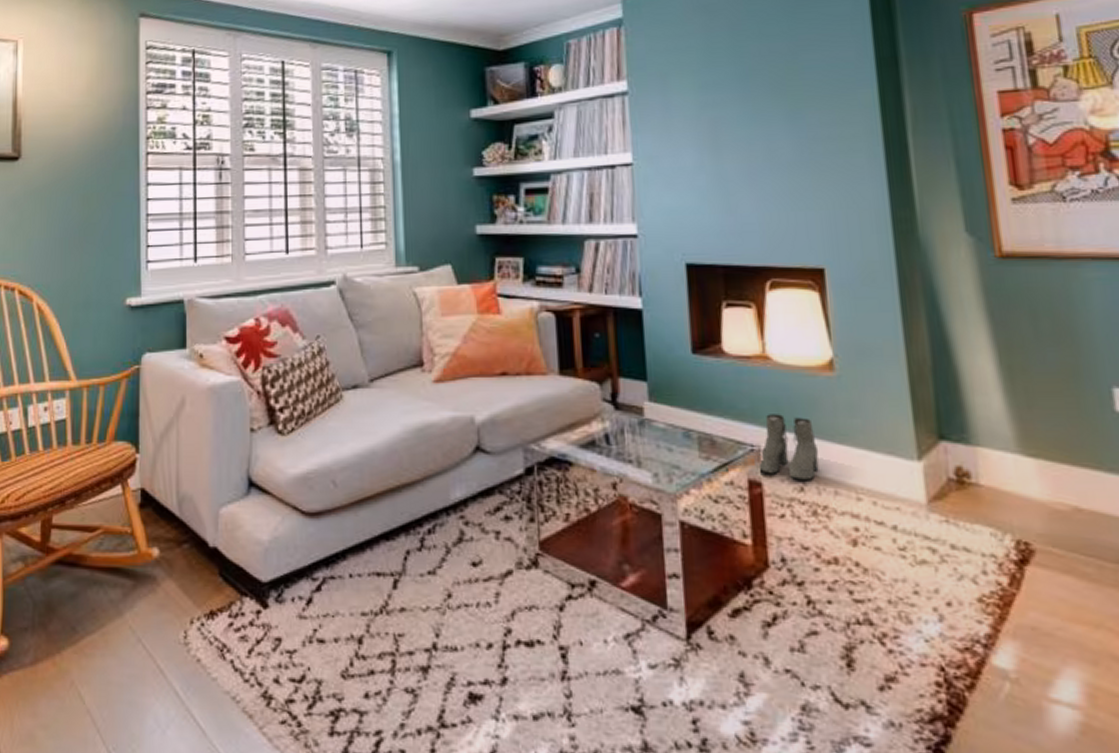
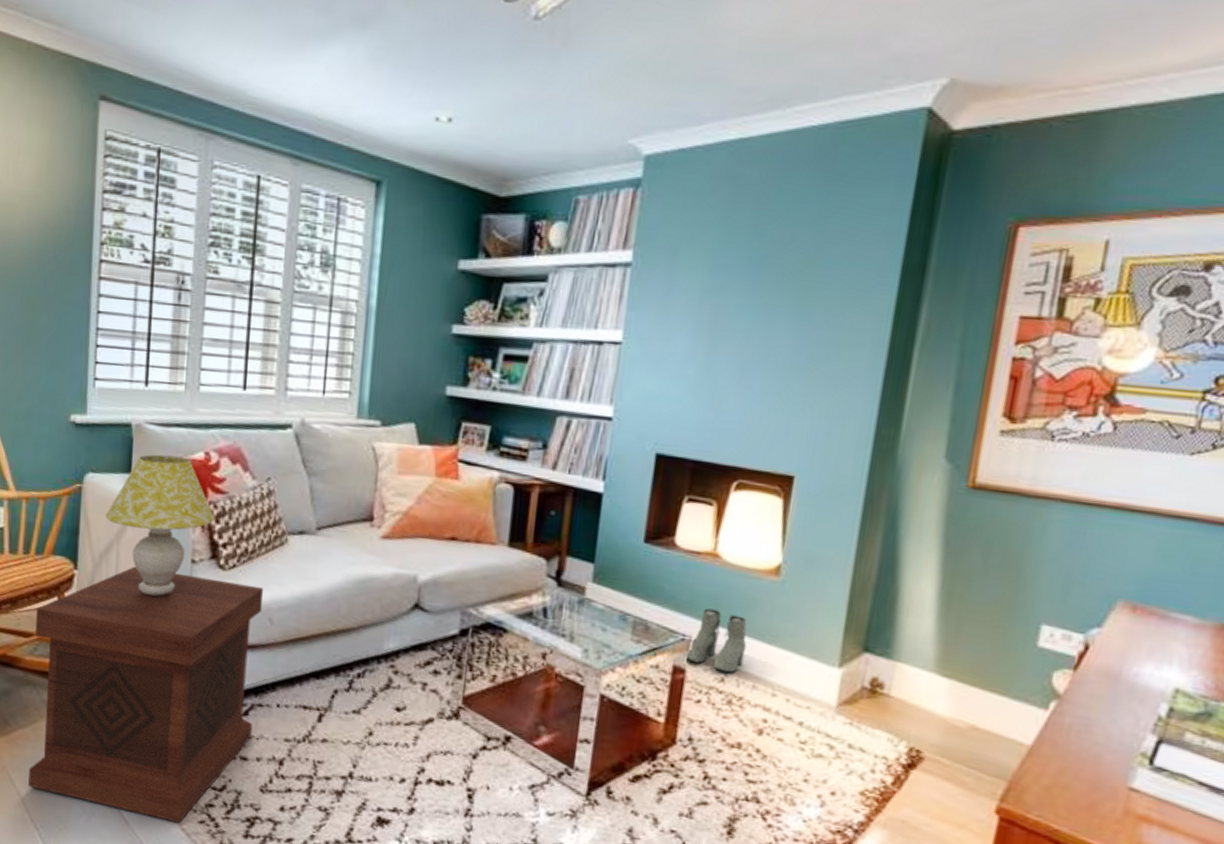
side table: none [99,442,326,726] -> present [28,566,263,823]
table lamp: none [164,326,270,472] -> present [105,454,215,597]

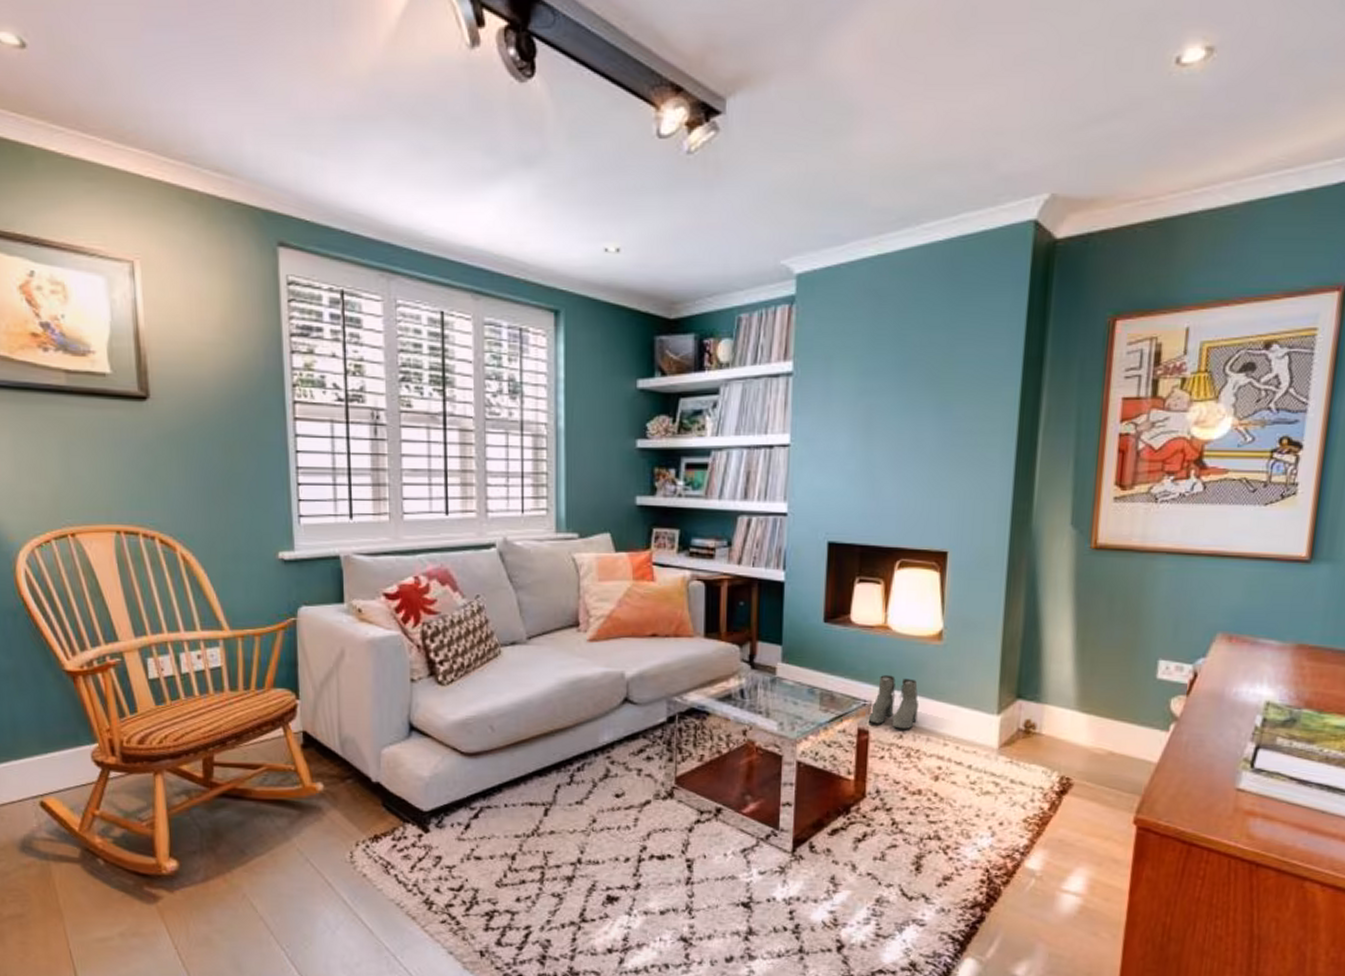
side table: present [28,566,263,823] -> none [262,690,483,925]
table lamp: present [105,454,215,597] -> none [322,583,430,717]

